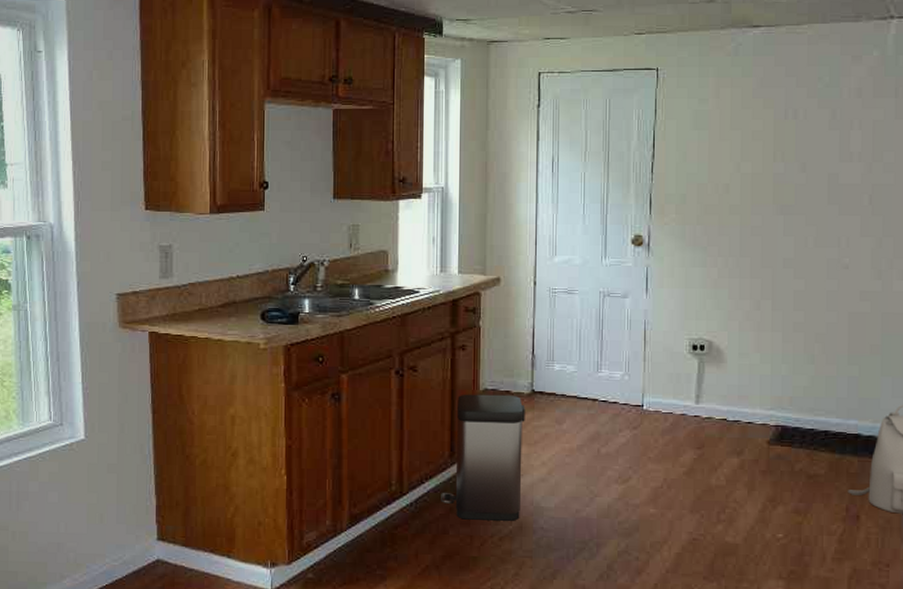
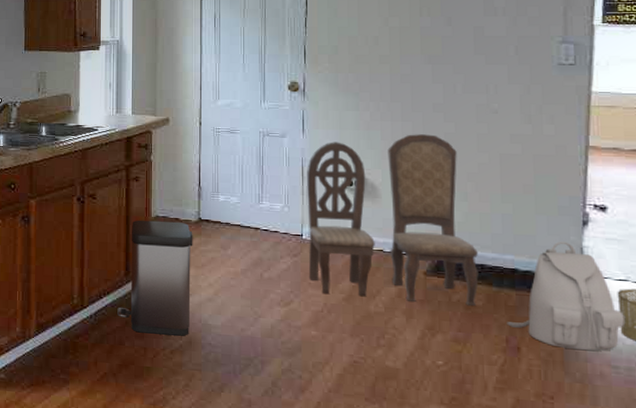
dining chair: none [648,292,822,474] -> present [307,134,478,305]

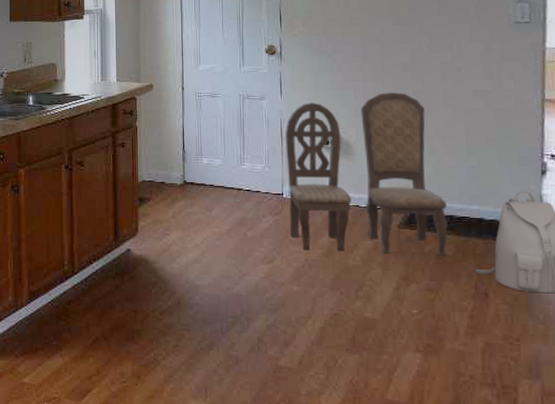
pedal bin: present [117,220,193,336] -> none [107,185,179,297]

